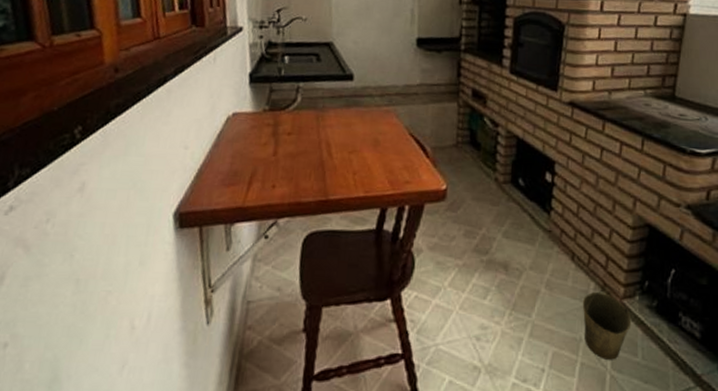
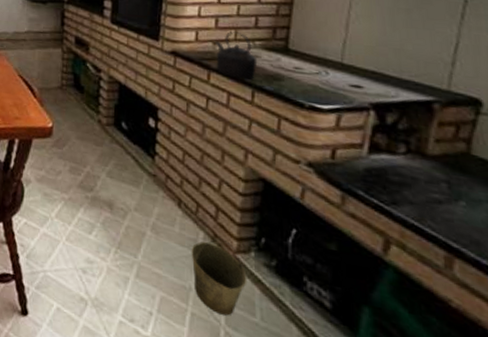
kettle: none [610,79,648,129] -> present [214,31,258,80]

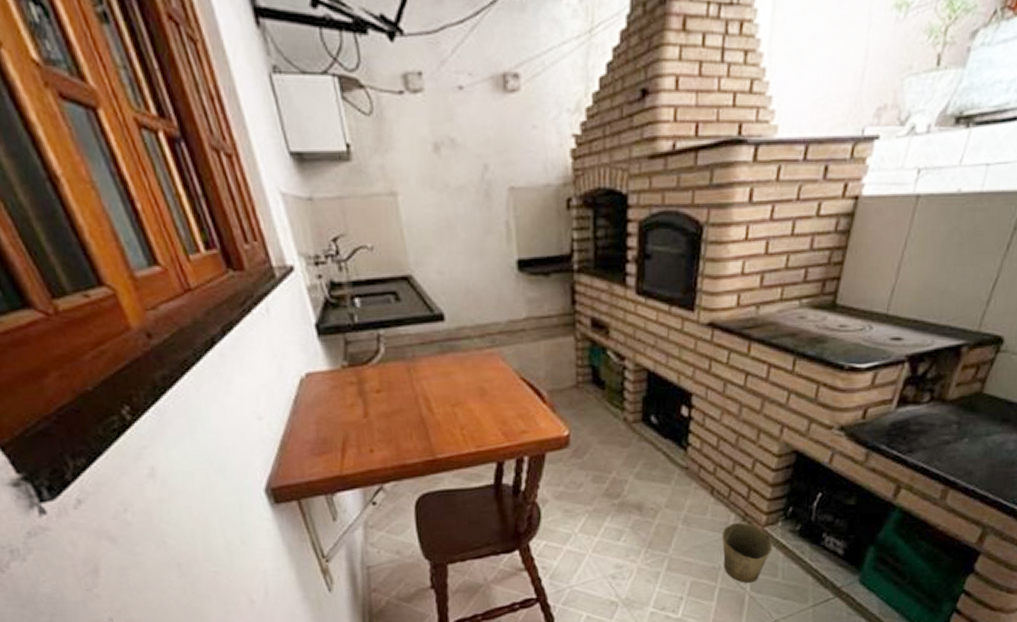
kettle: present [214,31,258,80] -> none [758,289,803,347]

